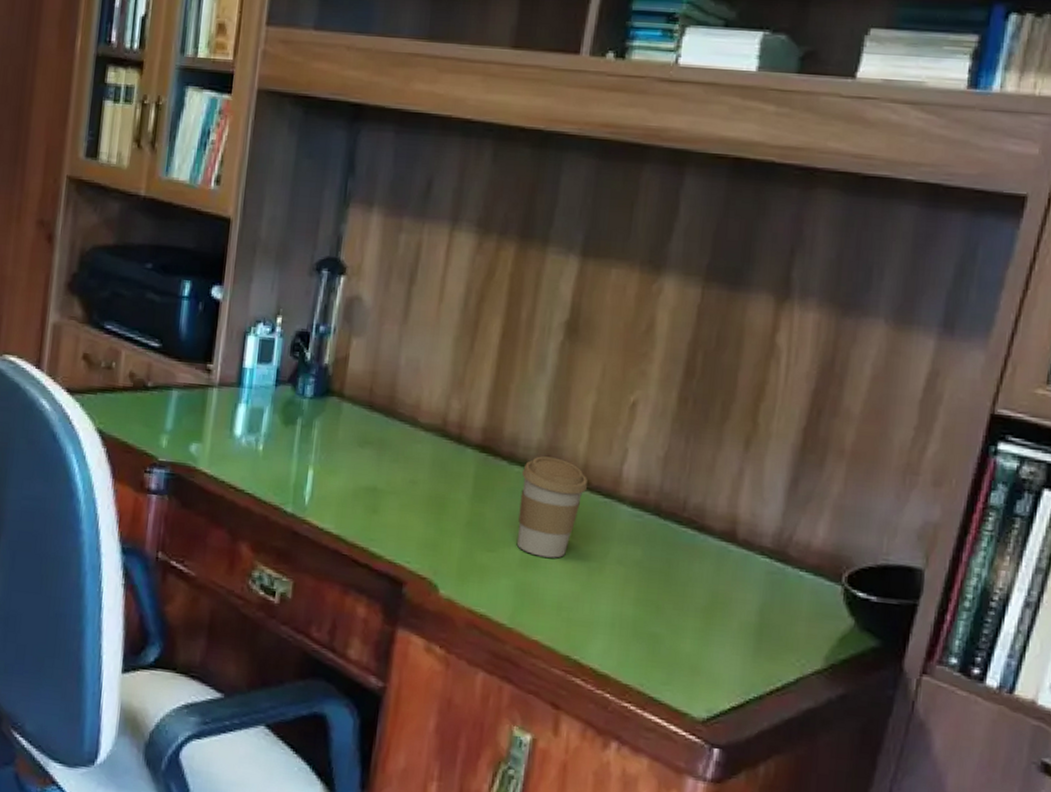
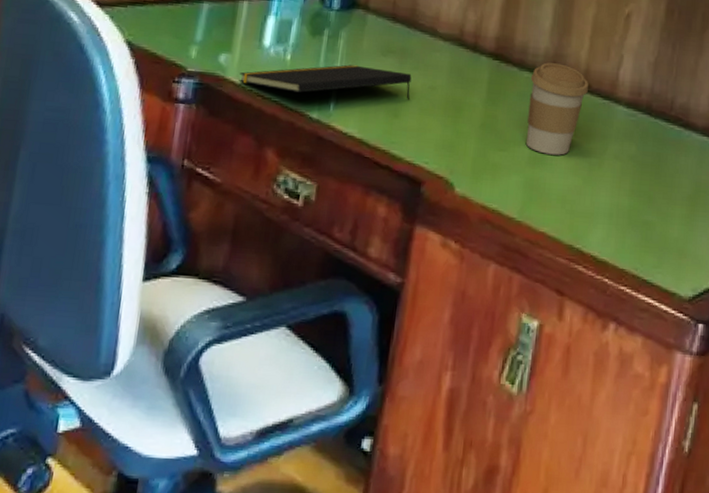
notepad: none [210,456,391,495] -> present [239,64,412,101]

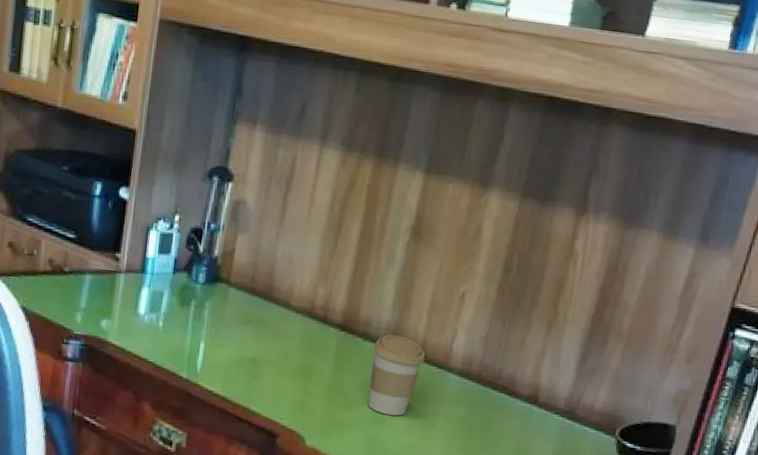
notepad: present [239,64,412,101] -> none [118,332,268,365]

